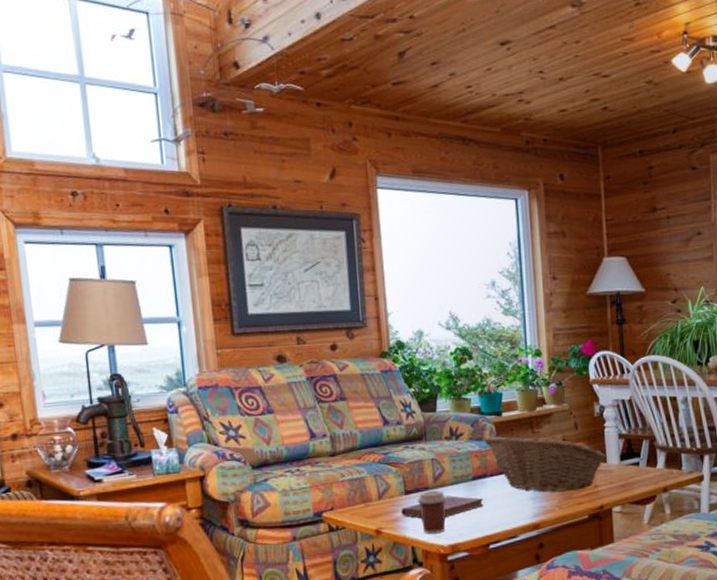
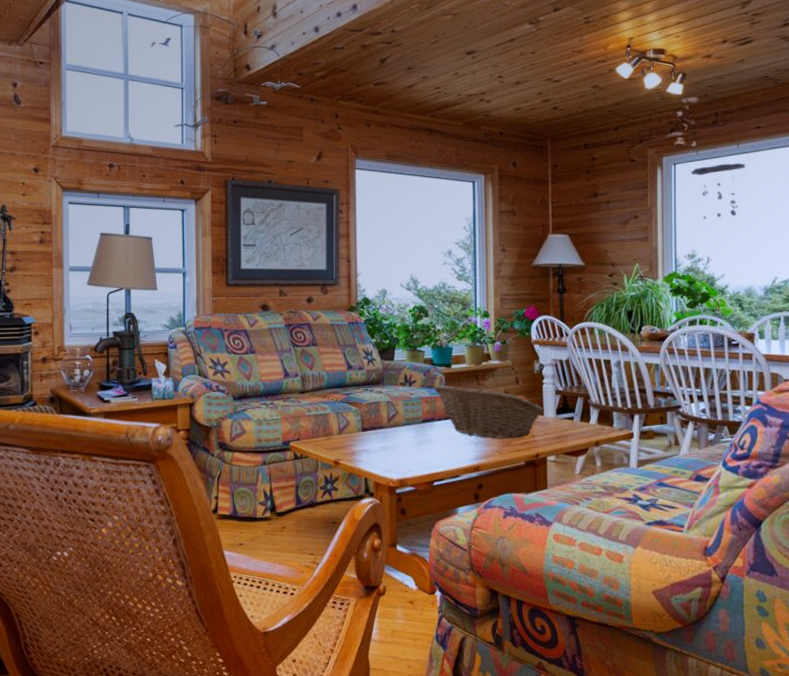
diary: present [401,495,484,518] -> none [358,435,431,454]
coffee cup: present [417,490,448,534] -> none [372,430,399,468]

